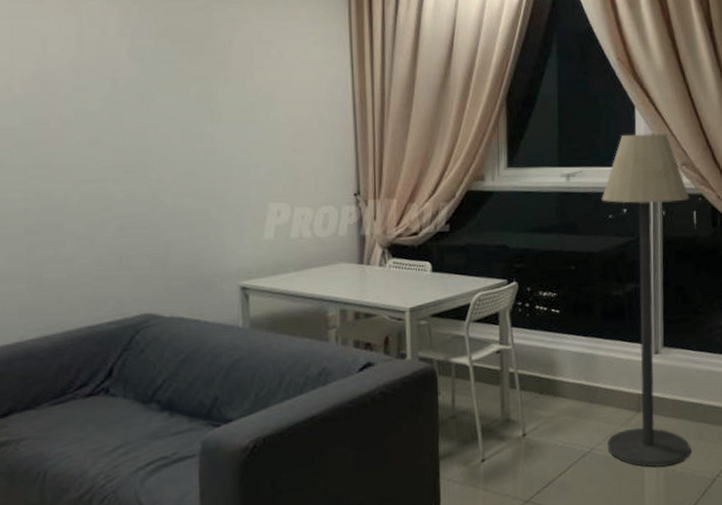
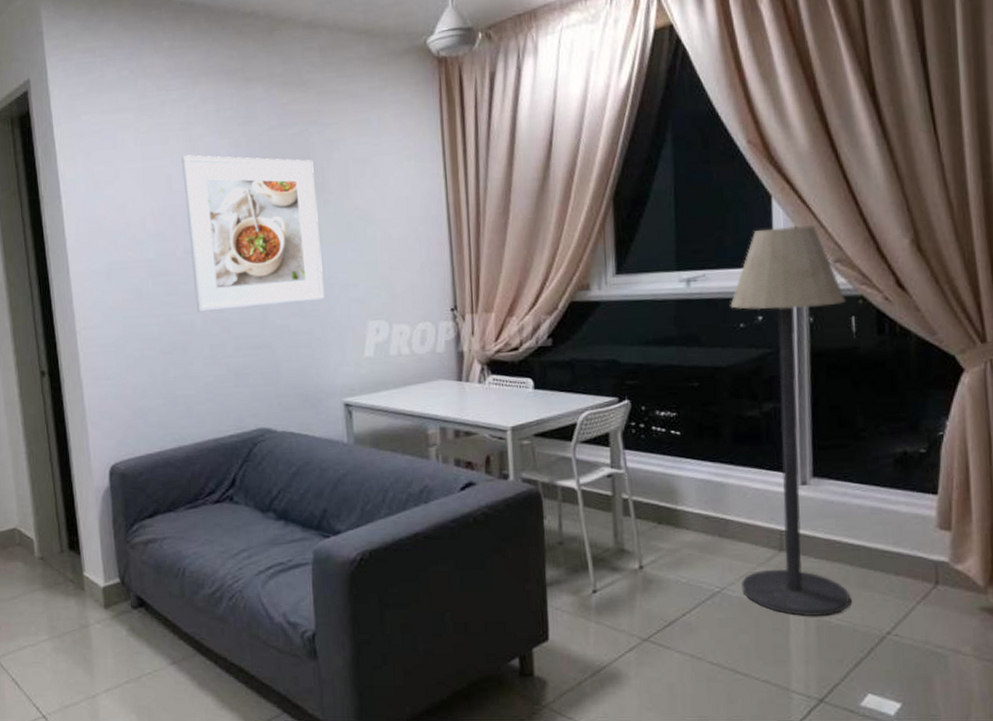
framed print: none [60,18,223,188] -> present [181,155,325,312]

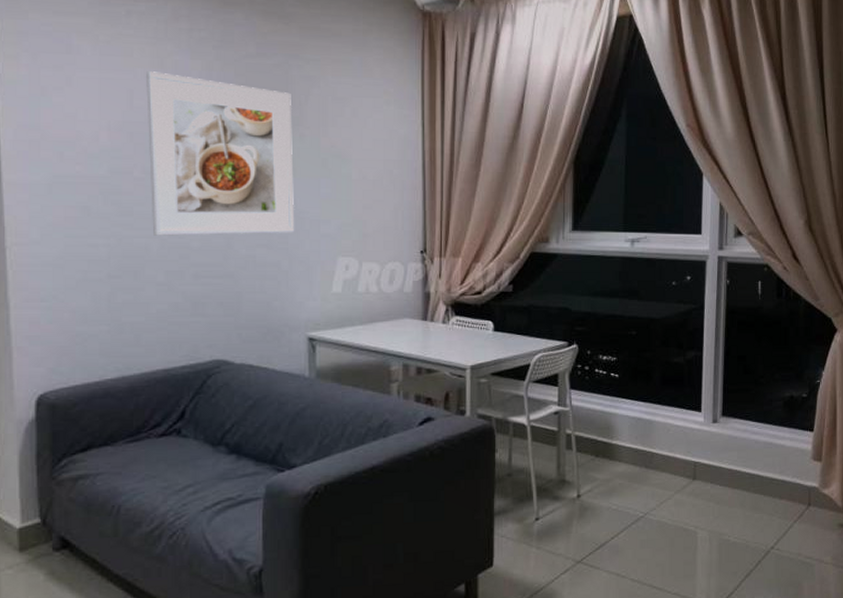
floor lamp: present [730,225,850,617] -> none [660,201,755,536]

